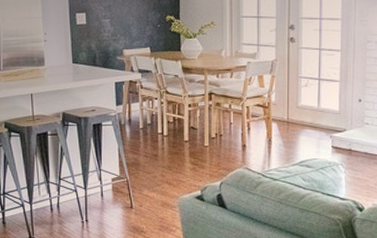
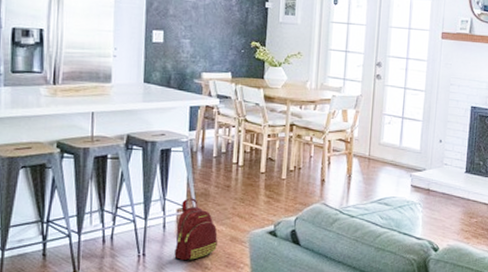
backpack: none [113,168,150,226] -> present [174,198,218,261]

